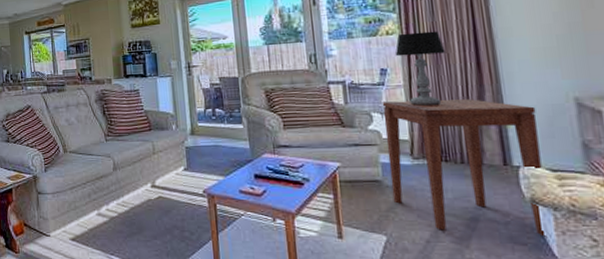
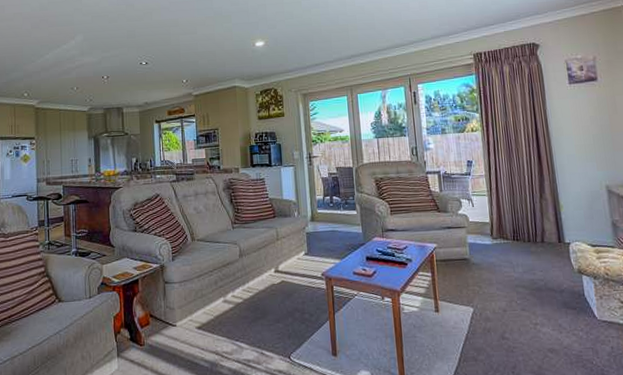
side table: present [382,99,548,237] -> none [468,187,590,301]
table lamp: present [395,31,446,106] -> none [478,129,516,193]

